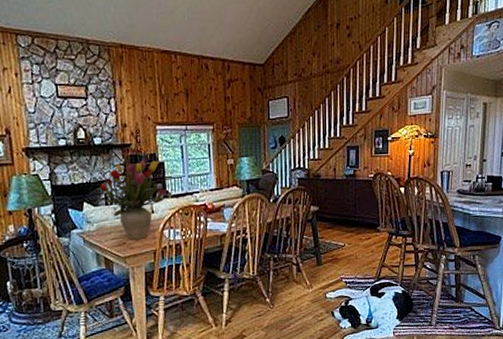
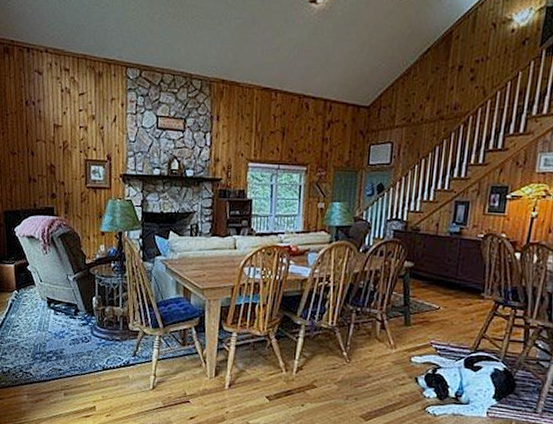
flower arrangement: present [100,160,167,241] -> none [185,196,252,274]

